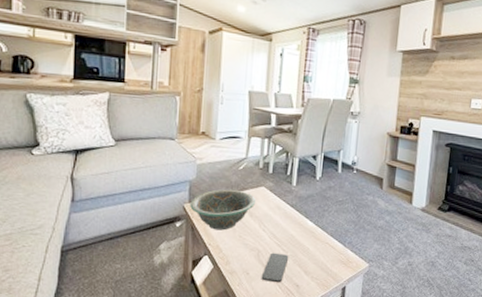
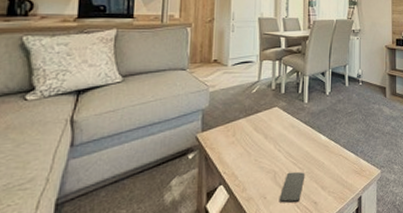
decorative bowl: present [190,189,255,231] -> none [203,113,269,157]

